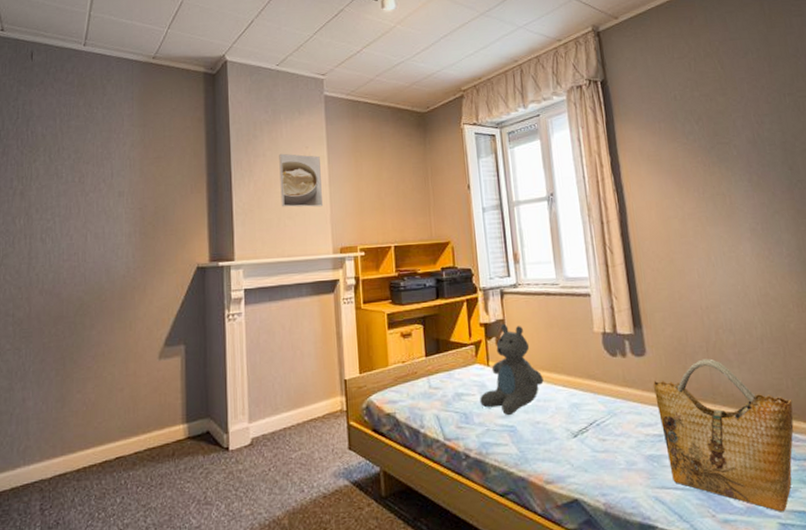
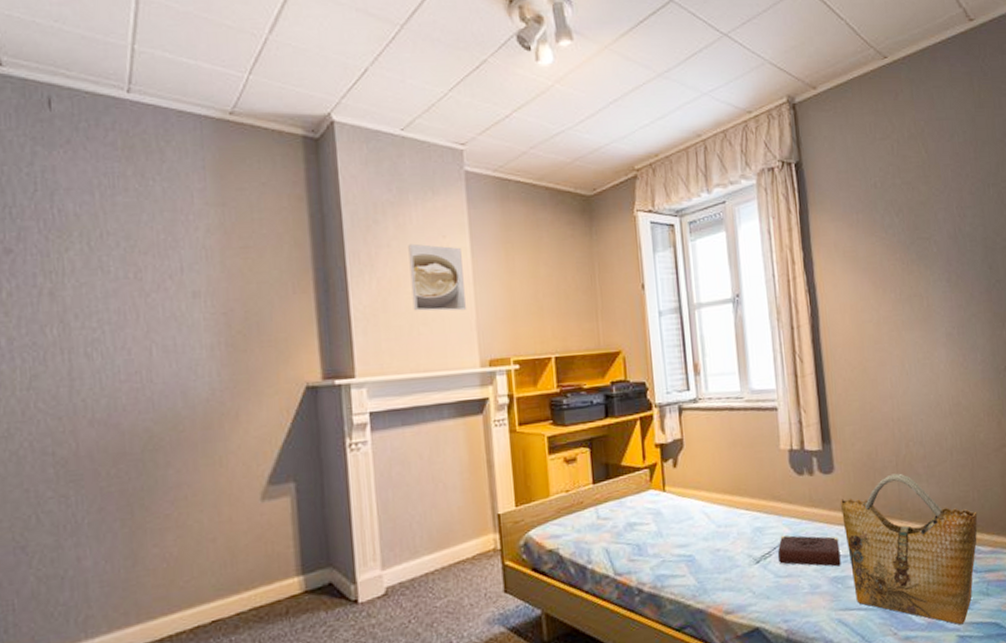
teddy bear: present [480,323,544,416] -> none [655,443,725,545]
book: none [593,412,656,445] -> present [777,535,841,567]

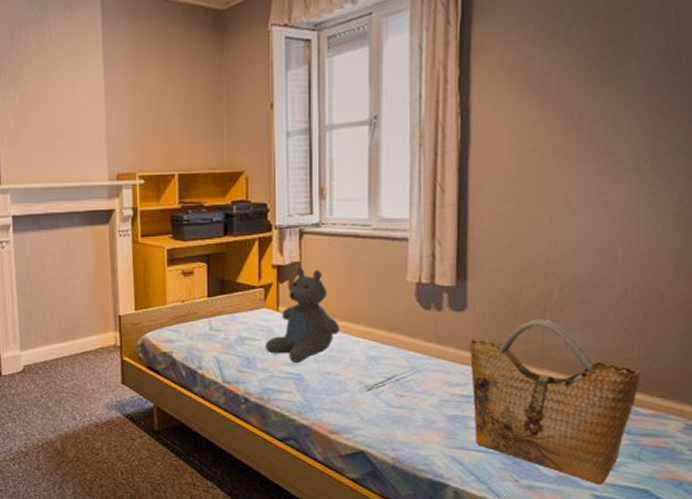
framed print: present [408,243,466,311] -> none [47,61,97,127]
teddy bear: none [655,443,725,545] -> present [265,266,340,364]
book: present [777,535,841,567] -> none [391,367,463,406]

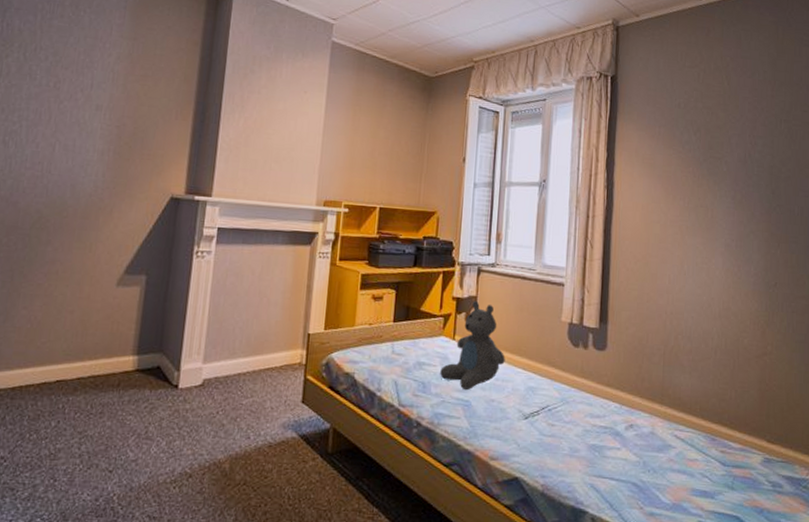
grocery bag: present [470,319,641,485] -> none [608,361,732,512]

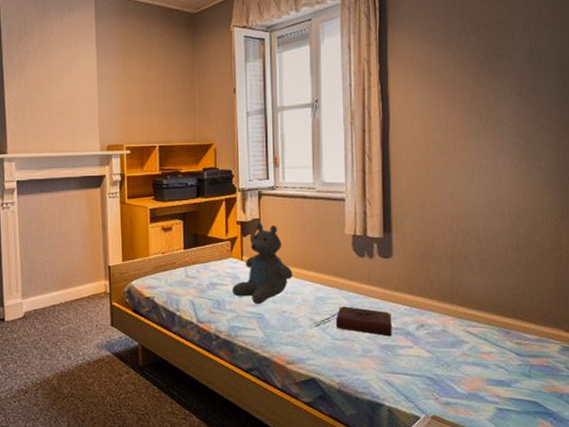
book: none [544,398,602,436] -> present [335,305,392,337]

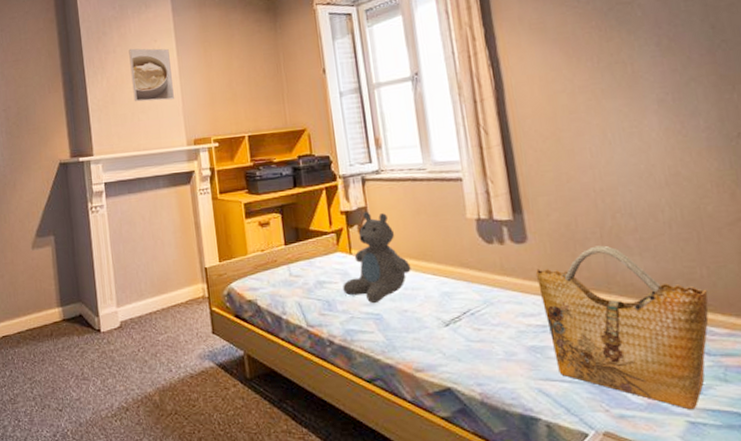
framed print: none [49,51,91,106] -> present [129,48,174,102]
book: present [335,305,392,337] -> none [467,301,539,336]
grocery bag: none [396,263,527,399] -> present [536,245,709,410]

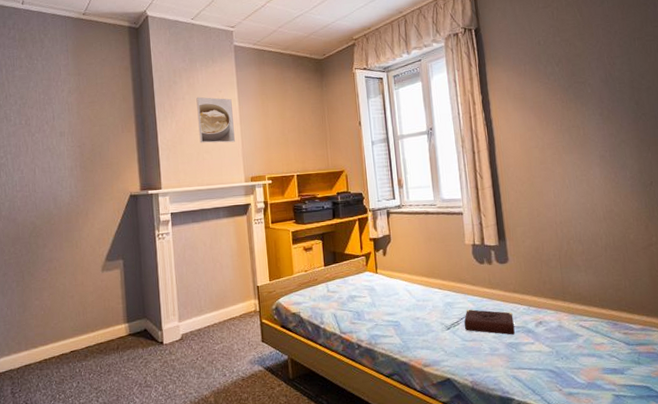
teddy bear: present [343,211,411,304] -> none [370,238,423,313]
book: none [467,301,539,336] -> present [464,309,515,335]
grocery bag: present [536,245,709,410] -> none [514,264,629,386]

